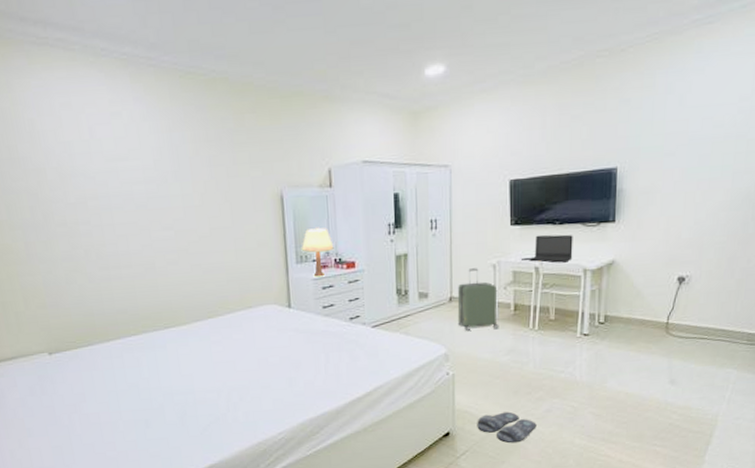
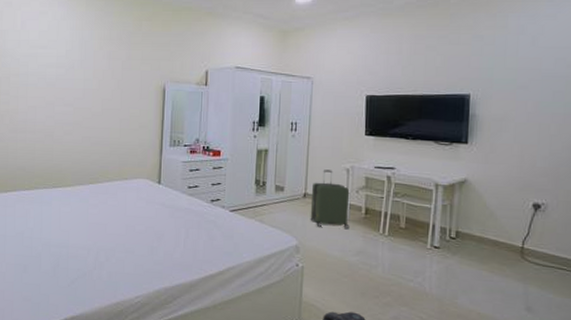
table lamp: present [301,228,334,277] -> none [175,118,204,161]
laptop: present [529,234,573,263] -> none [381,147,426,176]

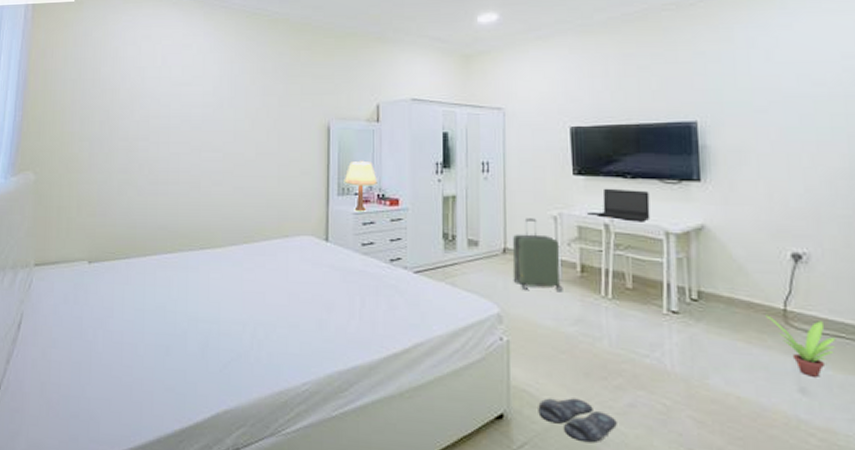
table lamp: none [175,118,204,161] -> present [343,161,378,212]
laptop: none [381,147,426,176] -> present [596,188,650,222]
potted plant: none [507,251,559,299] -> present [766,315,836,377]

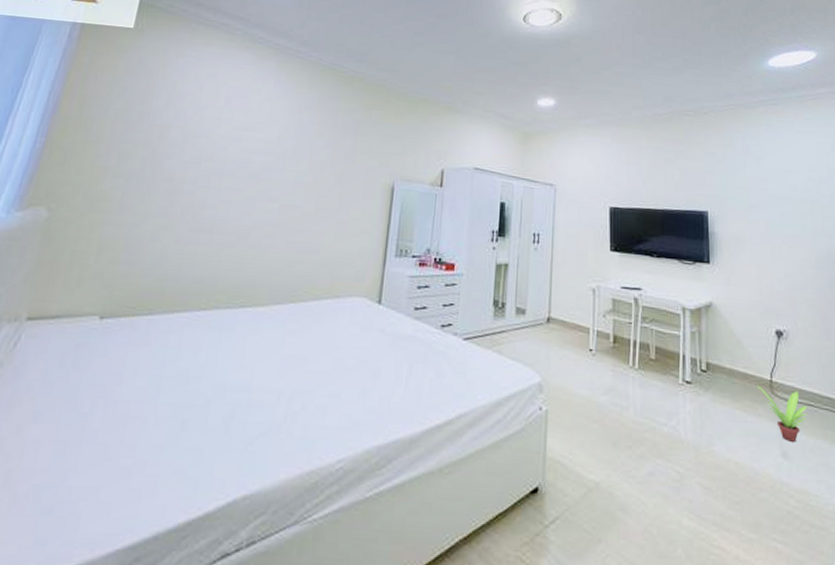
table lamp: present [343,161,378,212] -> none [402,223,436,275]
suitcase: present [512,218,563,292] -> none [554,289,598,362]
slippers: present [538,398,617,443] -> none [570,468,638,515]
laptop: present [596,188,650,222] -> none [628,265,671,298]

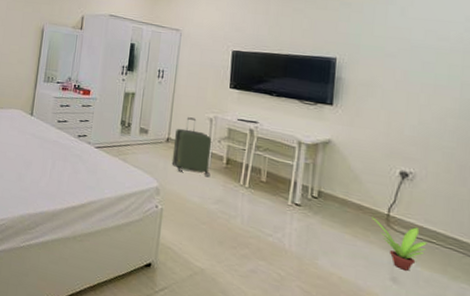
suitcase: none [554,289,598,362] -> present [171,117,211,178]

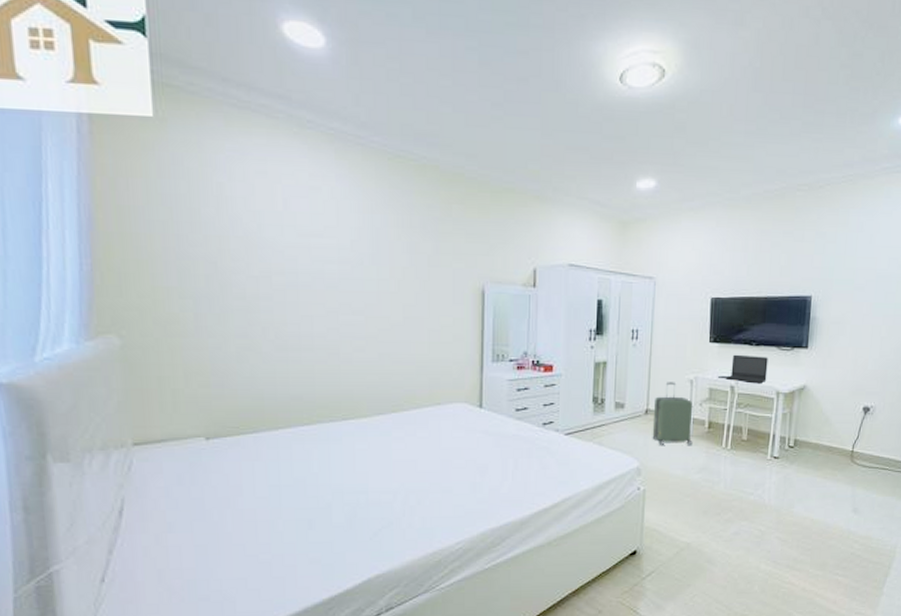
laptop: none [244,101,290,132] -> present [725,354,768,384]
potted plant: present [372,217,427,271] -> none [839,456,882,500]

